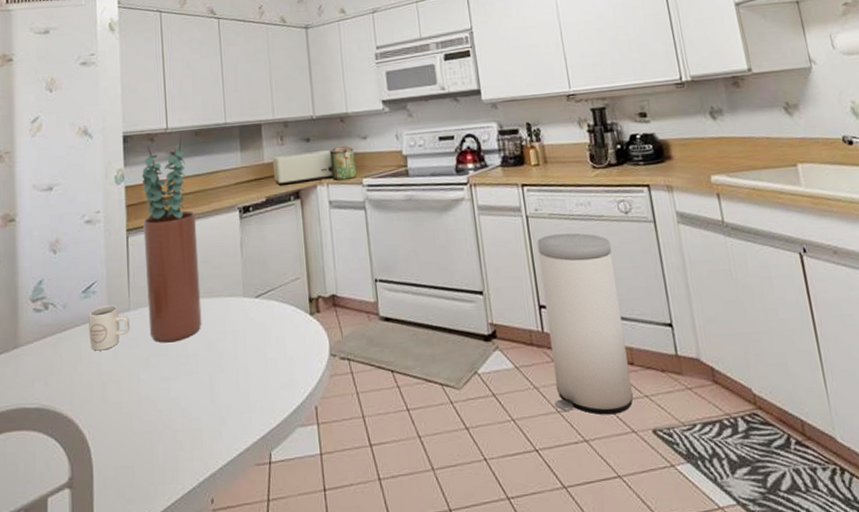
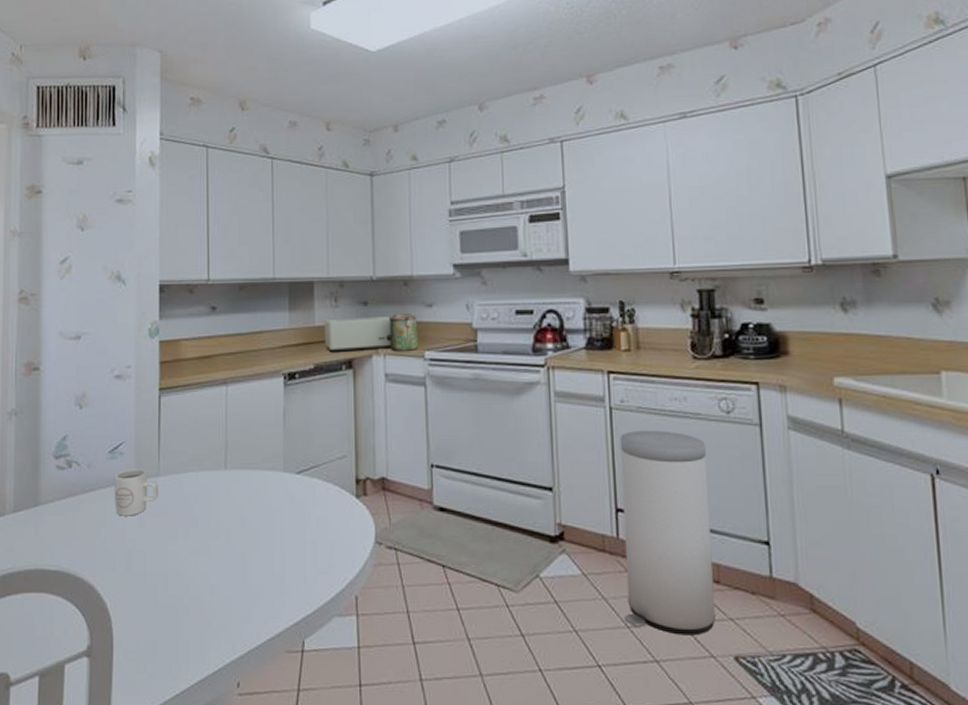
vase: present [142,133,202,343] -> none [178,286,237,514]

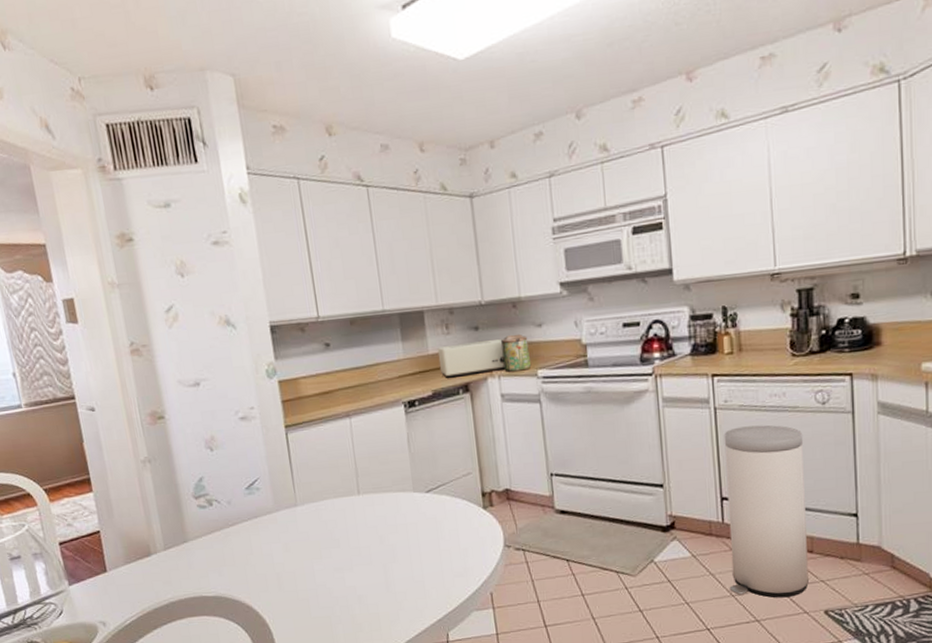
mug: present [114,468,158,516] -> none [255,500,299,544]

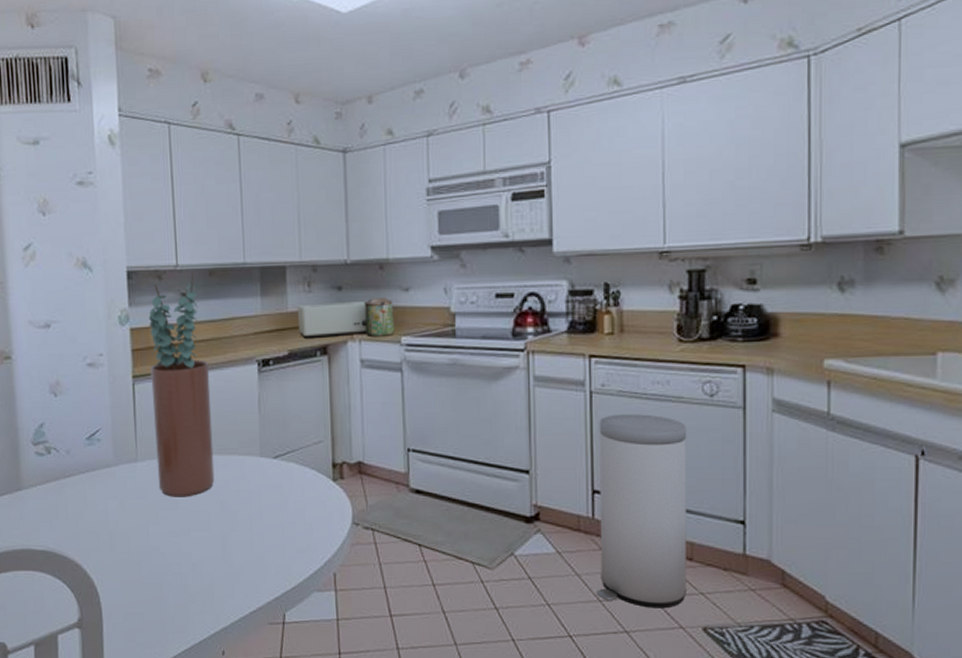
vase: none [295,322,373,536] -> present [149,271,215,497]

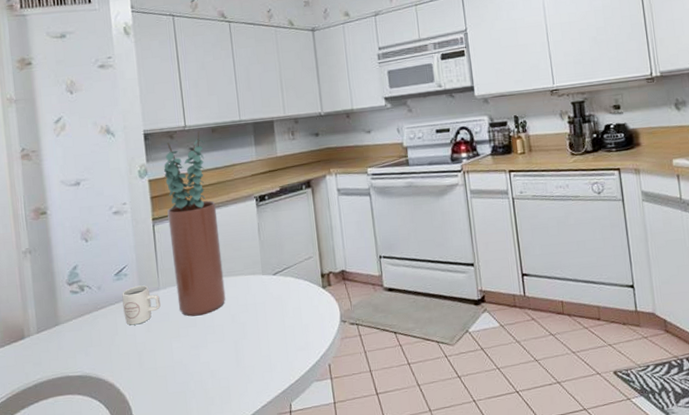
mug: none [93,454,138,500] -> present [122,285,161,326]
toaster: present [297,302,367,338] -> none [284,143,341,176]
canister: present [363,297,395,337] -> none [336,138,363,171]
pedal bin: present [596,414,687,609] -> none [521,211,599,362]

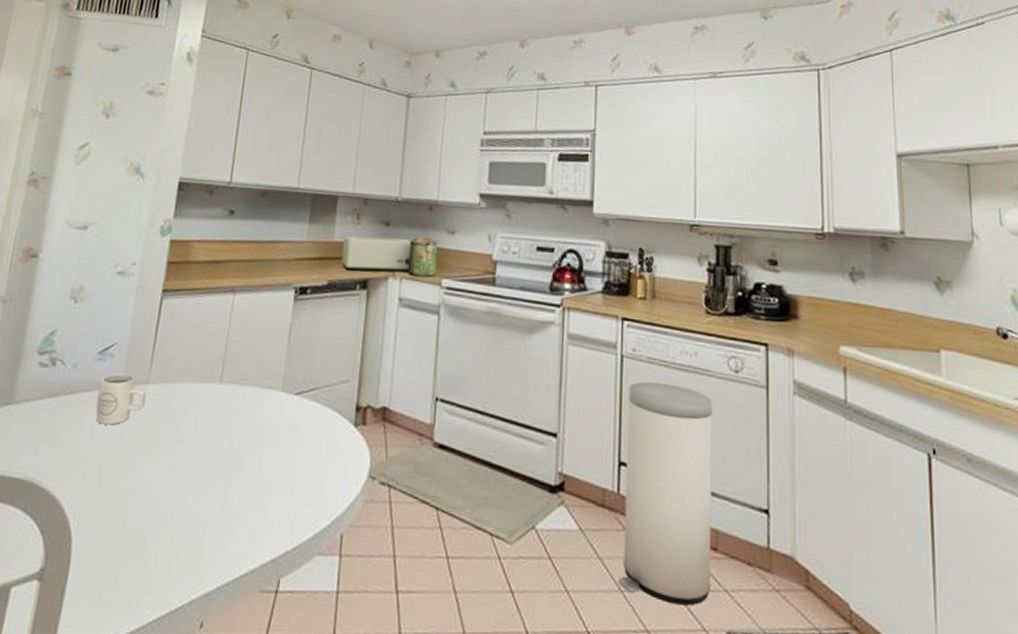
vase: present [164,130,226,316] -> none [167,190,250,430]
toaster: none [284,143,341,176] -> present [341,236,412,272]
canister: none [336,138,363,171] -> present [408,236,438,277]
pedal bin: none [521,211,599,362] -> present [618,381,713,606]

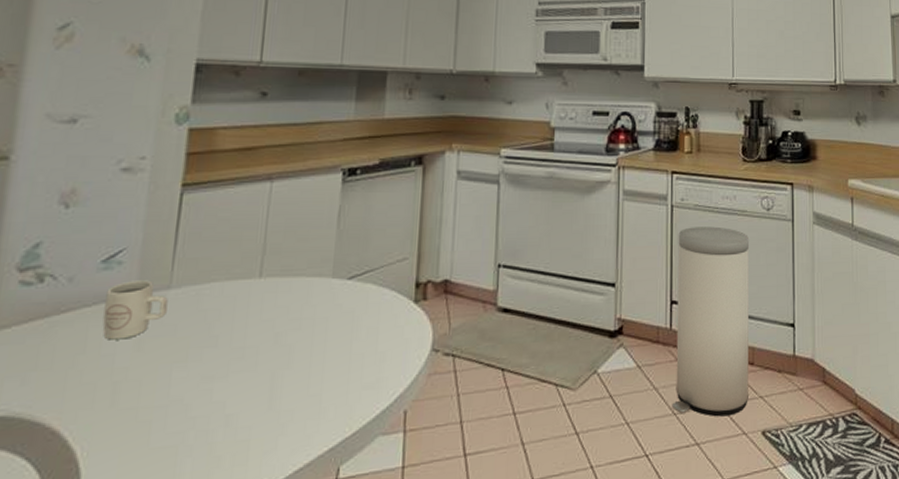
toaster: present [341,236,412,272] -> none [393,111,469,147]
canister: present [408,236,438,277] -> none [465,108,496,148]

